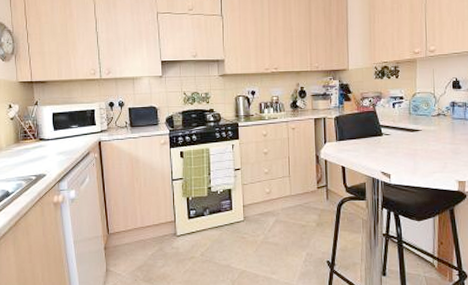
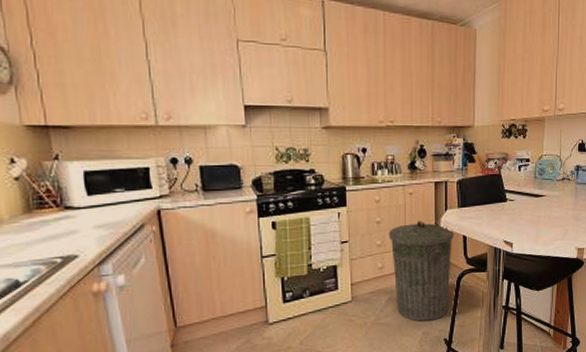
trash can: none [274,152,333,243] -> present [388,221,454,322]

